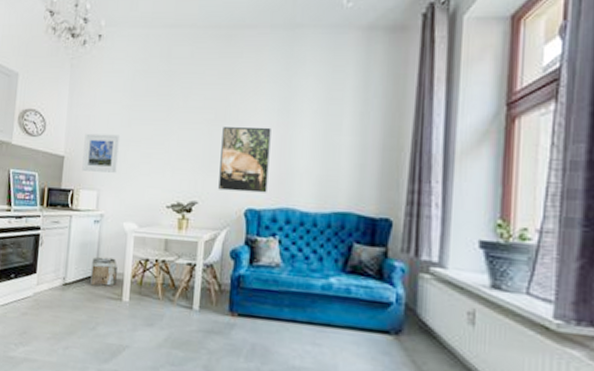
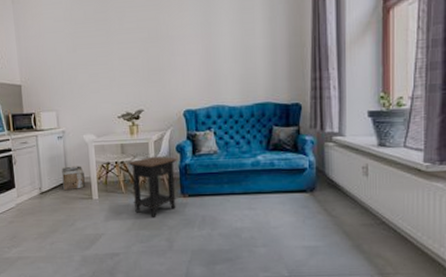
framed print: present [82,133,121,173] -> none [36,60,70,96]
side table: none [170,259,230,337] -> present [128,156,177,219]
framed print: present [218,127,271,193] -> none [156,39,200,97]

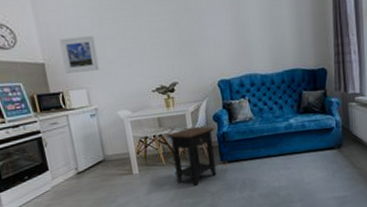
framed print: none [36,60,70,96] -> present [59,35,100,74]
storage bin: present [62,166,85,191] -> none [97,142,124,169]

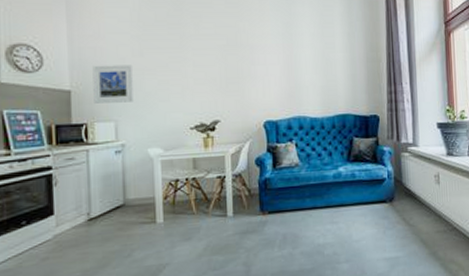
side table: present [166,126,217,187] -> none [201,170,257,241]

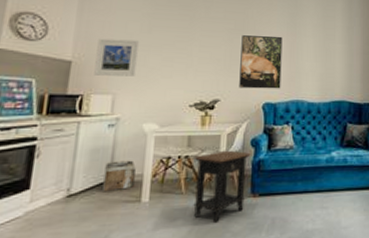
storage bin: none [118,184,148,215] -> present [102,160,136,192]
side table: none [201,170,257,241] -> present [193,150,251,224]
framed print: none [235,49,281,108] -> present [239,35,283,89]

